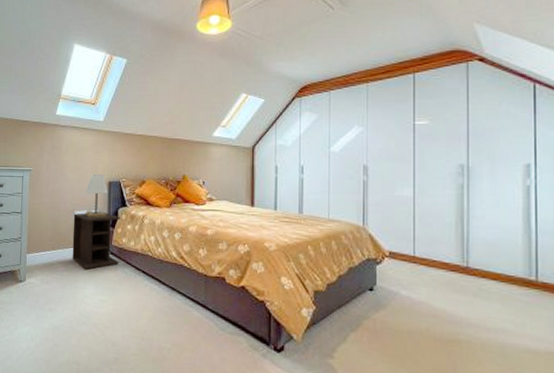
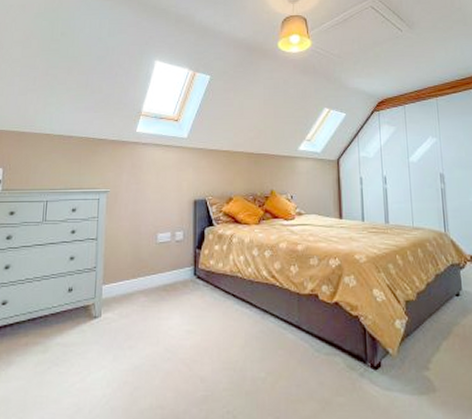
nightstand: present [72,212,120,271] -> none [154,233,207,299]
lamp: present [85,175,108,218] -> none [169,193,193,240]

